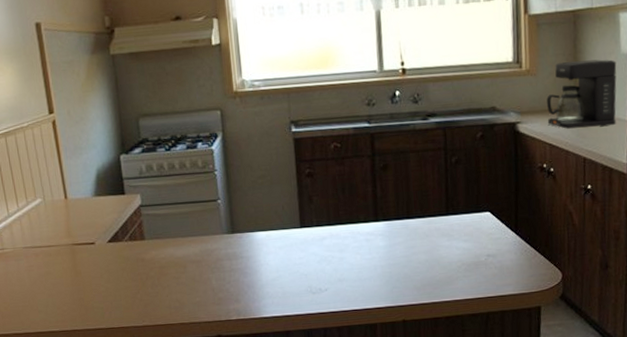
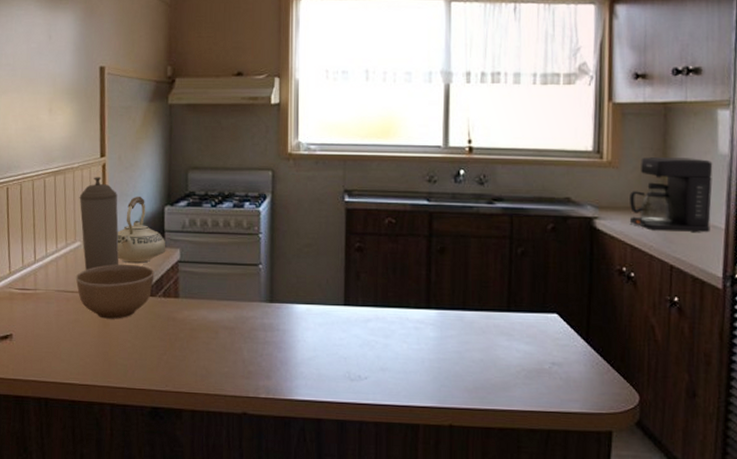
canister: none [33,133,83,226] -> present [79,177,119,271]
bowl: none [41,213,119,268] -> present [75,264,155,319]
teakettle: none [76,147,127,213] -> present [117,196,166,264]

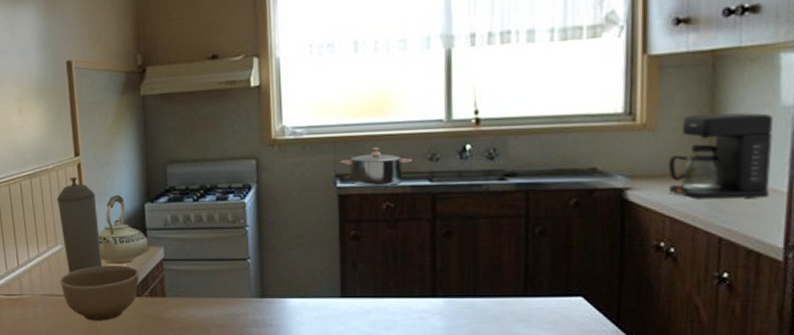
cooking pot: none [347,167,413,204] -> present [339,147,413,187]

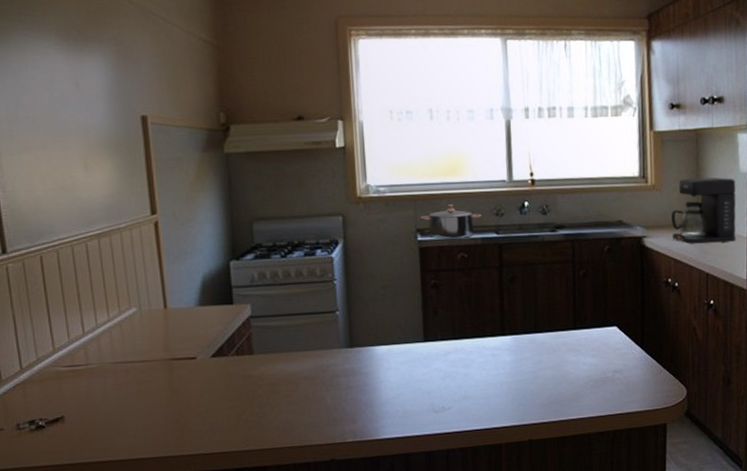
canister: present [56,177,103,274] -> none [130,236,184,338]
bowl: present [60,264,139,321] -> none [134,325,225,386]
teakettle: present [98,194,149,264] -> none [178,252,235,325]

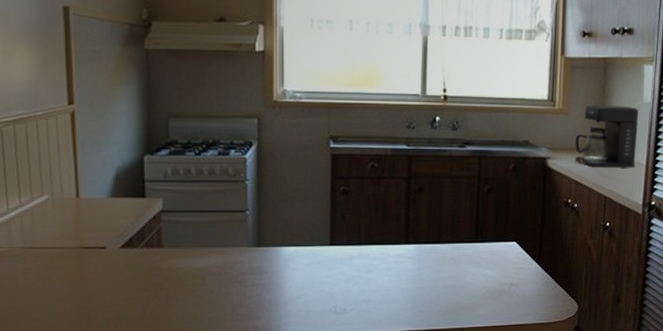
cooking pot: present [419,204,482,240] -> none [332,114,394,149]

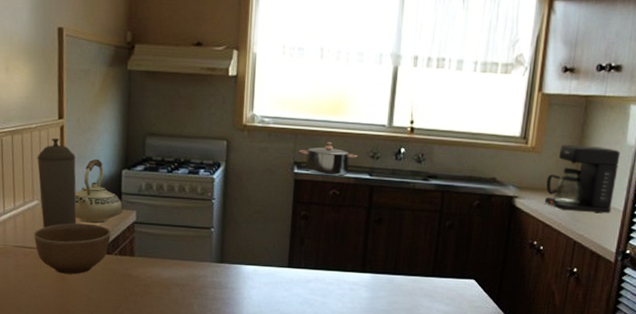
bowl: none [44,216,135,274] -> present [33,223,111,274]
canister: none [45,126,95,225] -> present [37,138,77,229]
teakettle: none [91,145,147,216] -> present [74,158,123,223]
cooking pot: none [332,114,394,149] -> present [297,142,358,176]

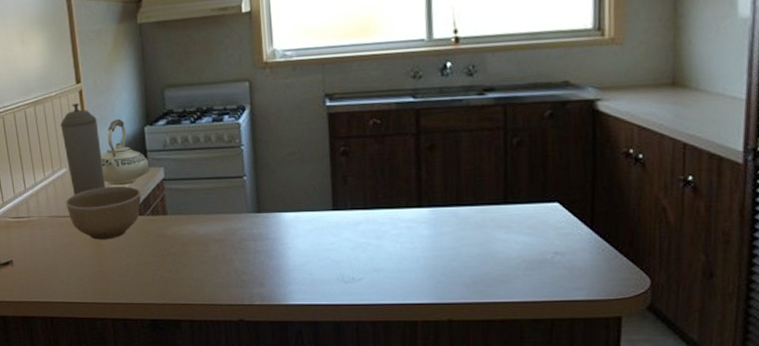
cooking pot: present [297,142,358,176] -> none [327,67,397,105]
coffee maker: present [544,145,621,214] -> none [636,25,732,108]

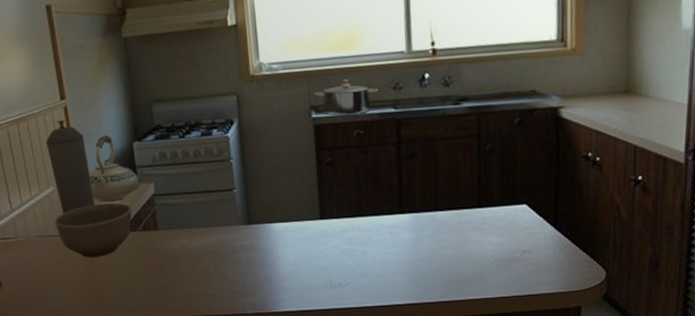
cooking pot: none [327,67,397,105] -> present [313,79,379,116]

